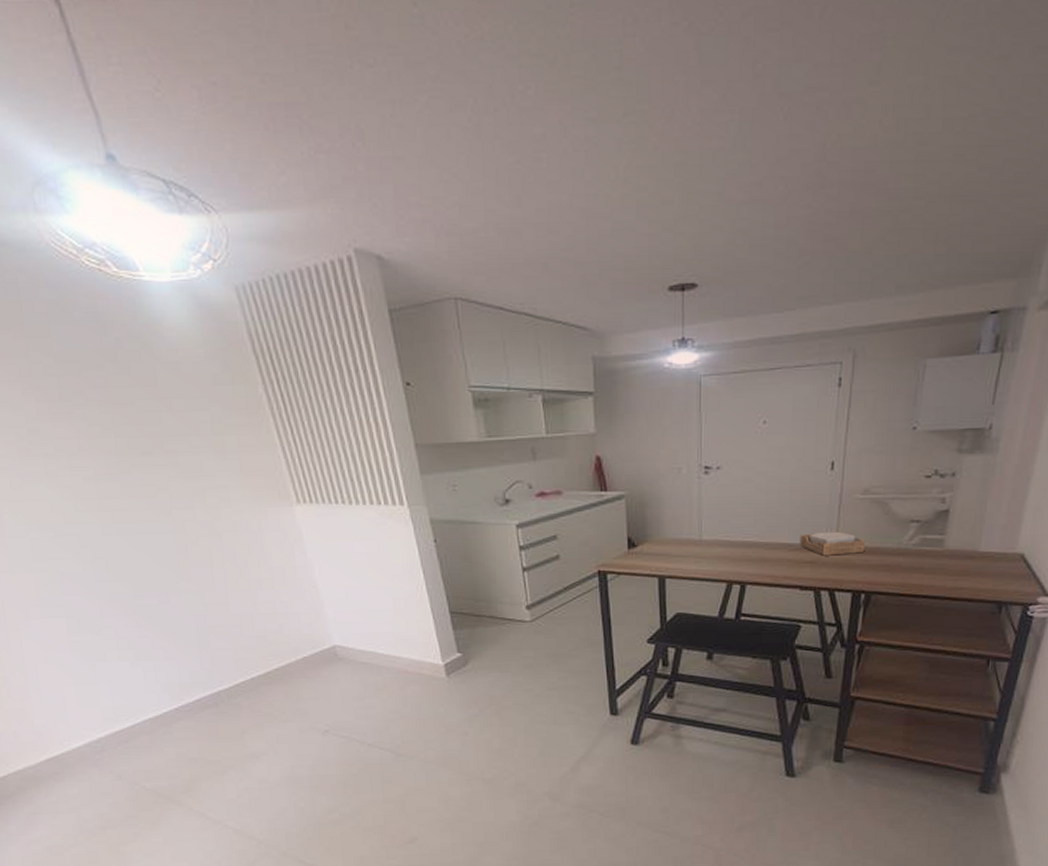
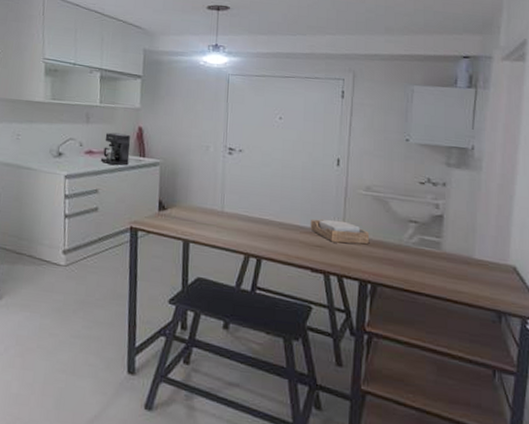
coffee maker: none [555,466,589,506] -> present [100,132,131,166]

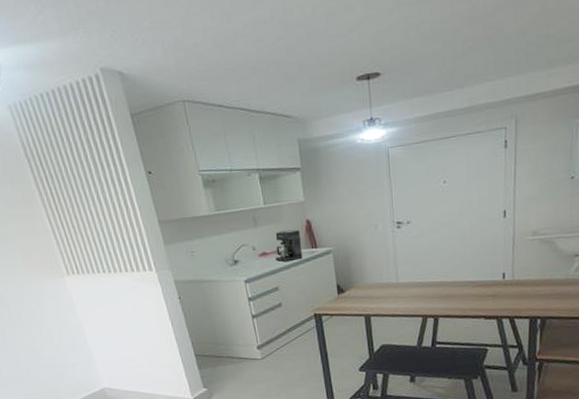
napkin holder: present [310,219,369,245] -> none [481,268,537,290]

